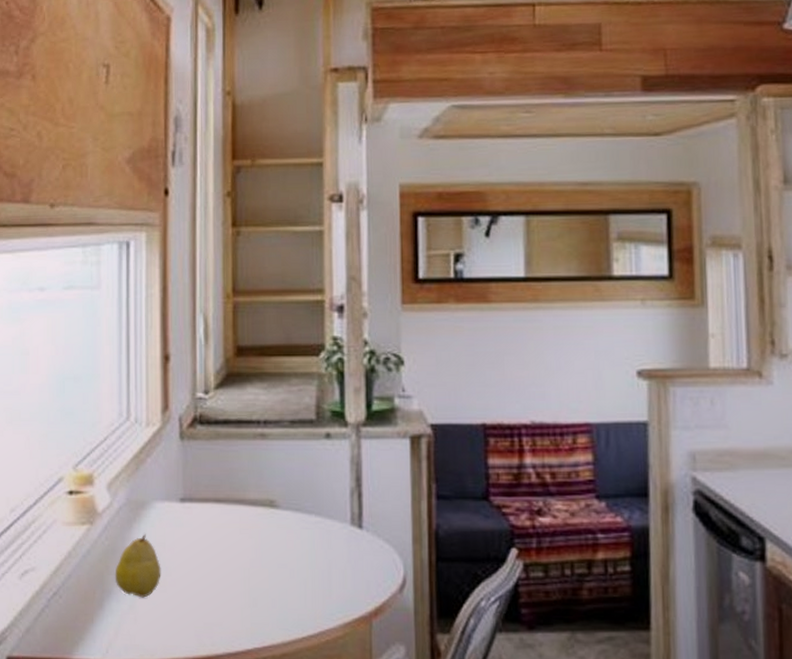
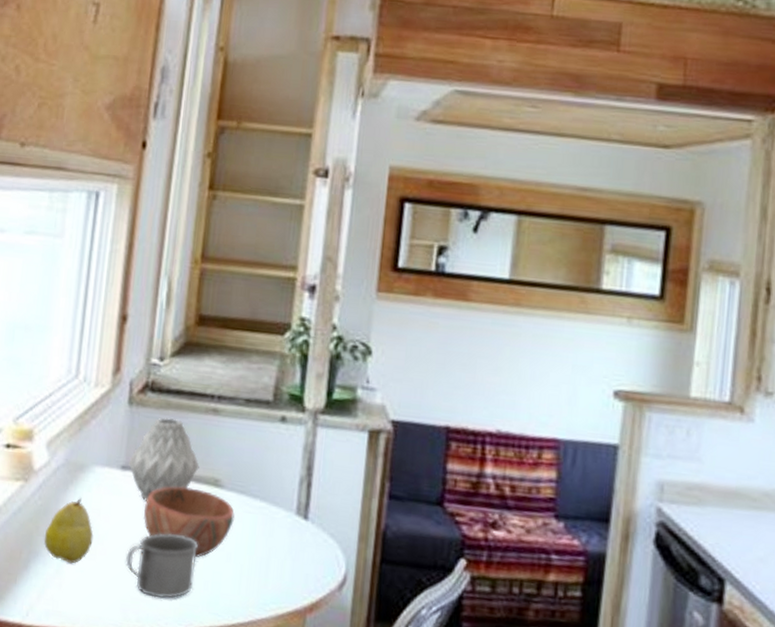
vase: none [187,448,254,531] -> present [129,418,200,502]
mug: none [195,558,261,621] -> present [126,533,198,599]
bowl: none [206,511,293,577] -> present [144,486,235,557]

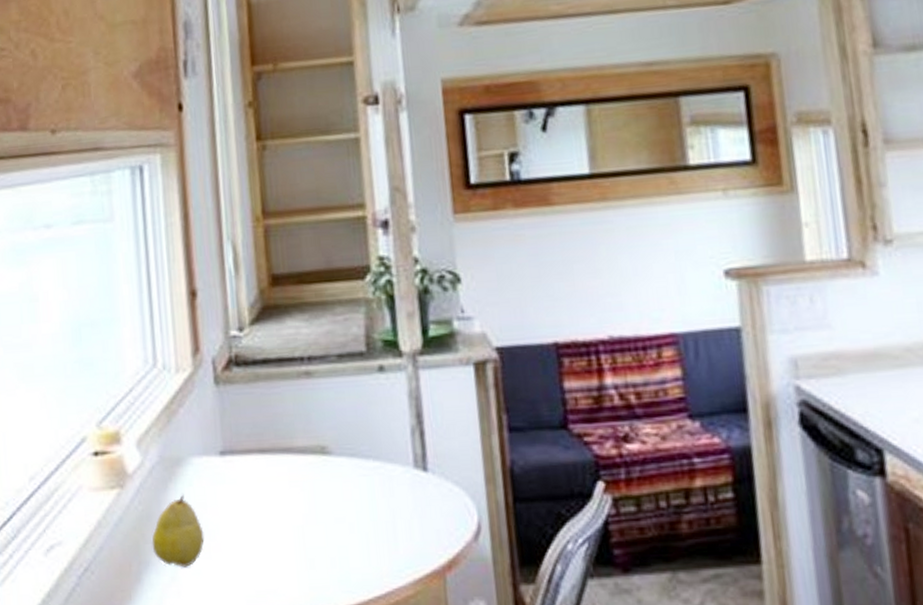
mug: present [126,533,198,599] -> none [243,514,319,587]
vase: present [129,418,200,502] -> none [226,390,302,486]
bowl: present [144,486,235,557] -> none [251,461,350,534]

